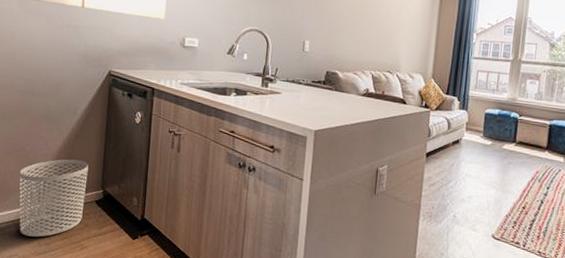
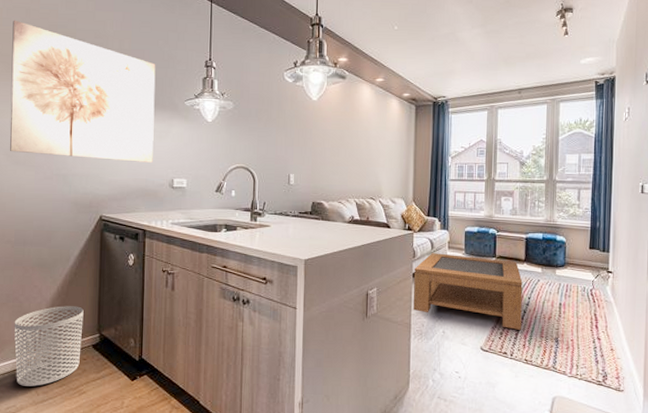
coffee table: none [424,133,542,220] -> present [413,253,523,330]

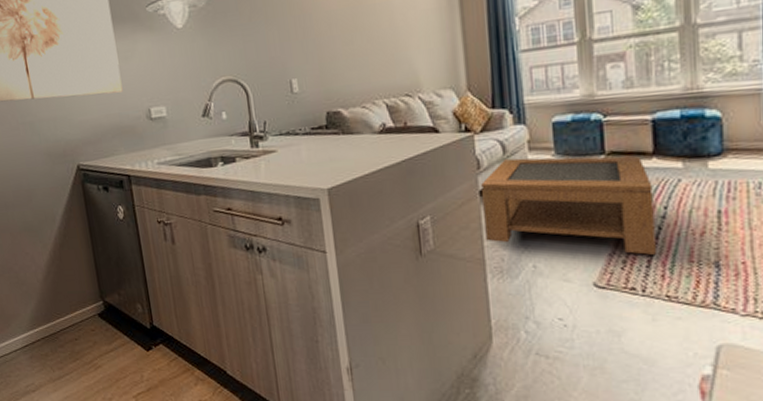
waste bin: present [14,306,84,387] -> none [14,272,89,363]

